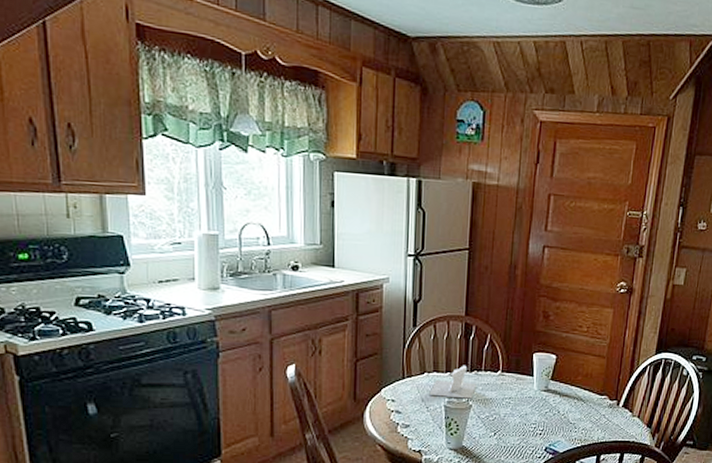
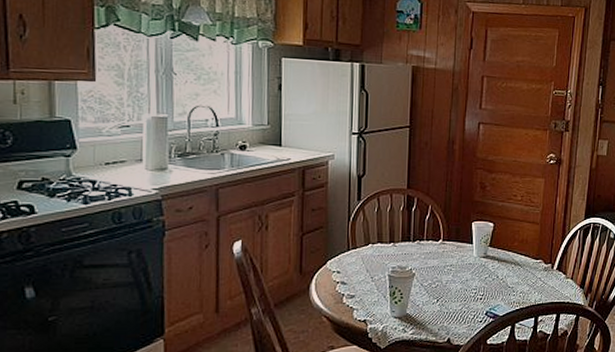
napkin holder: present [429,365,476,399] -> none [373,235,419,268]

